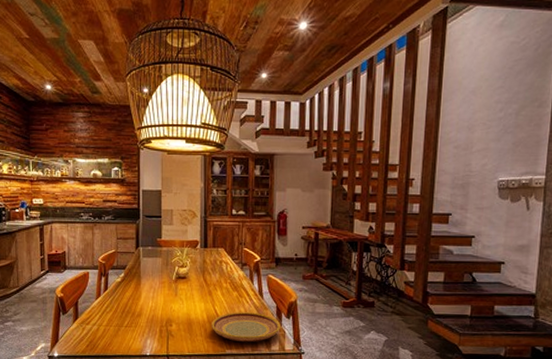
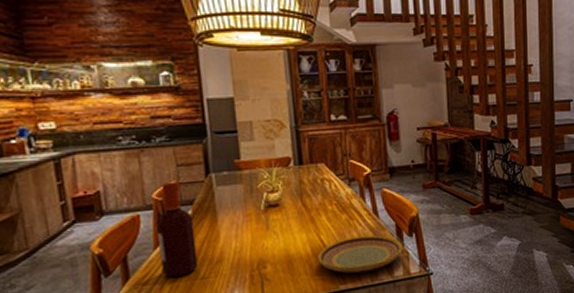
bottle: none [99,250,124,322] -> present [156,181,198,278]

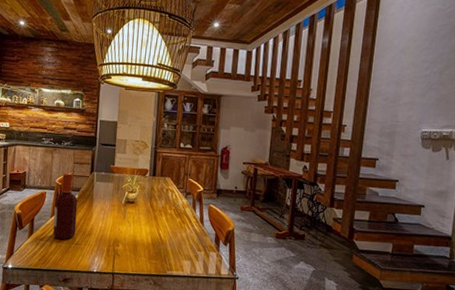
plate: present [318,235,403,274] -> none [155,236,218,266]

